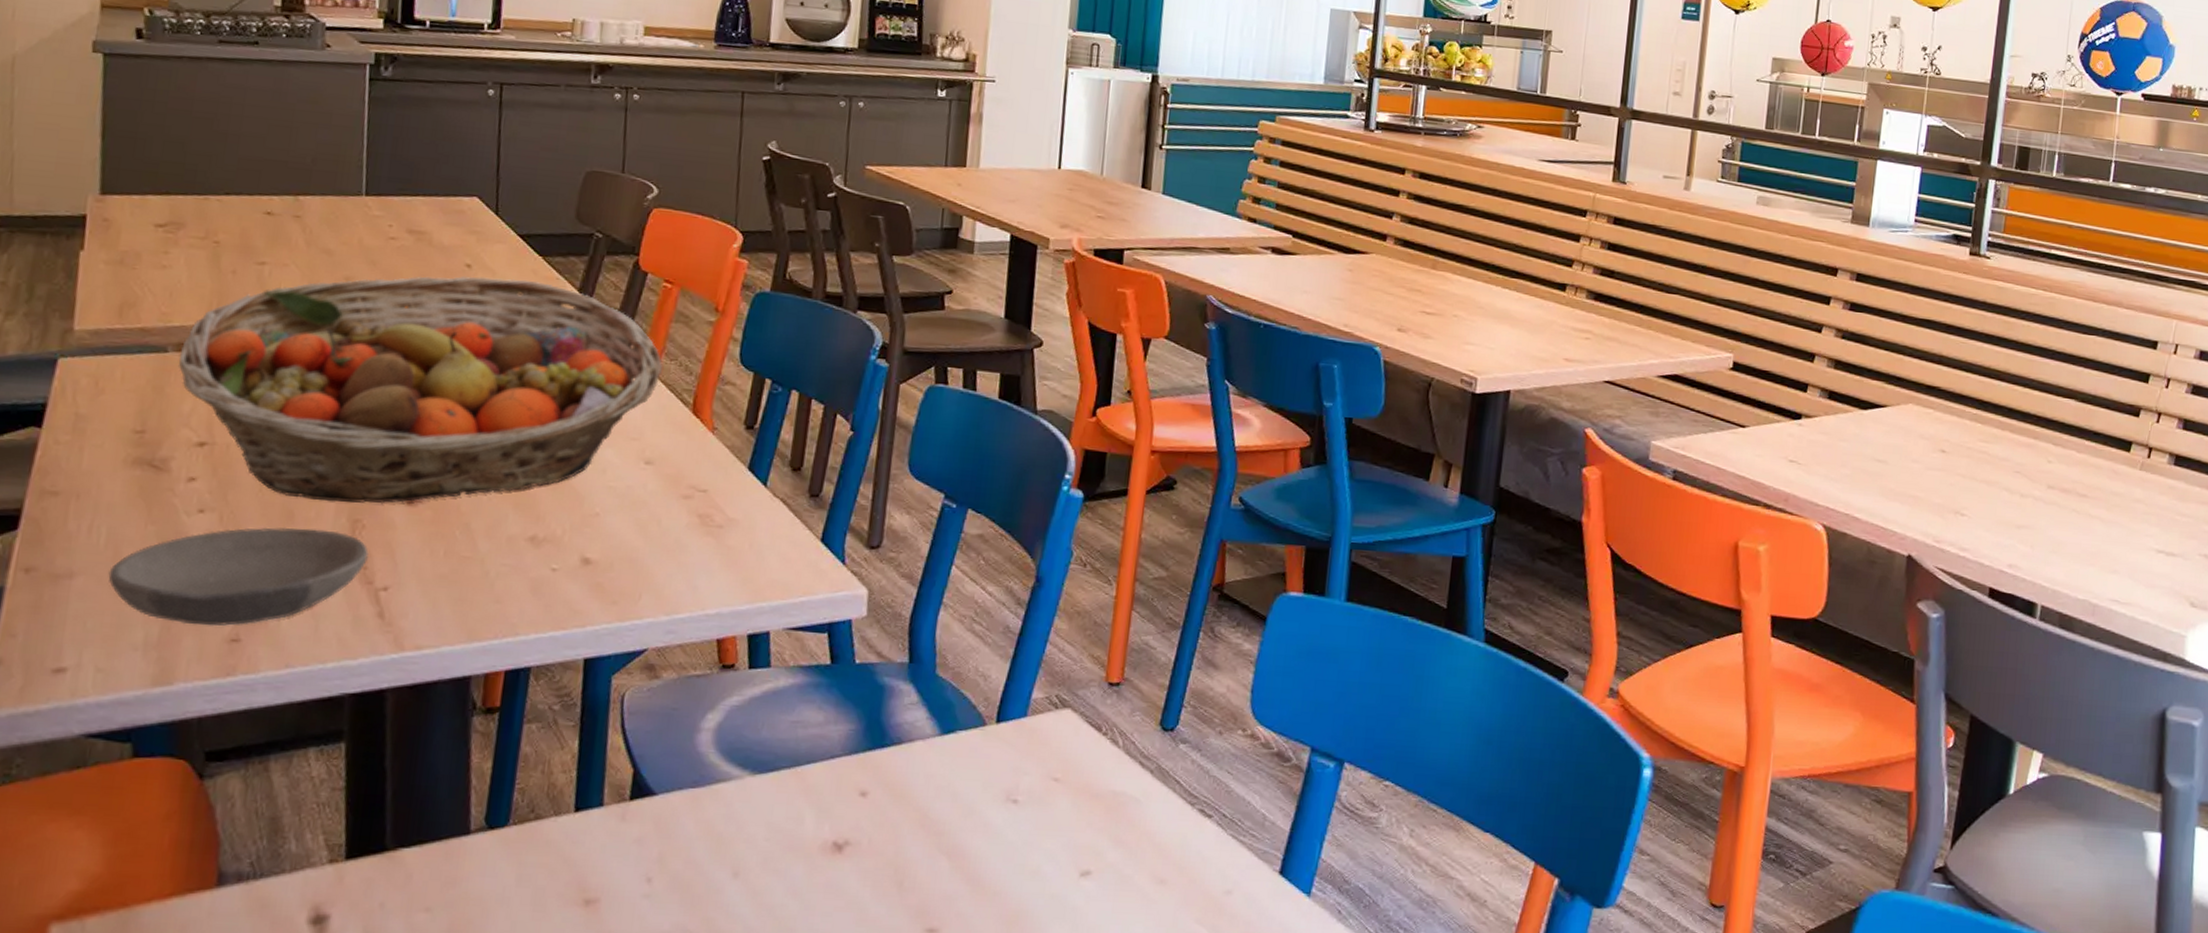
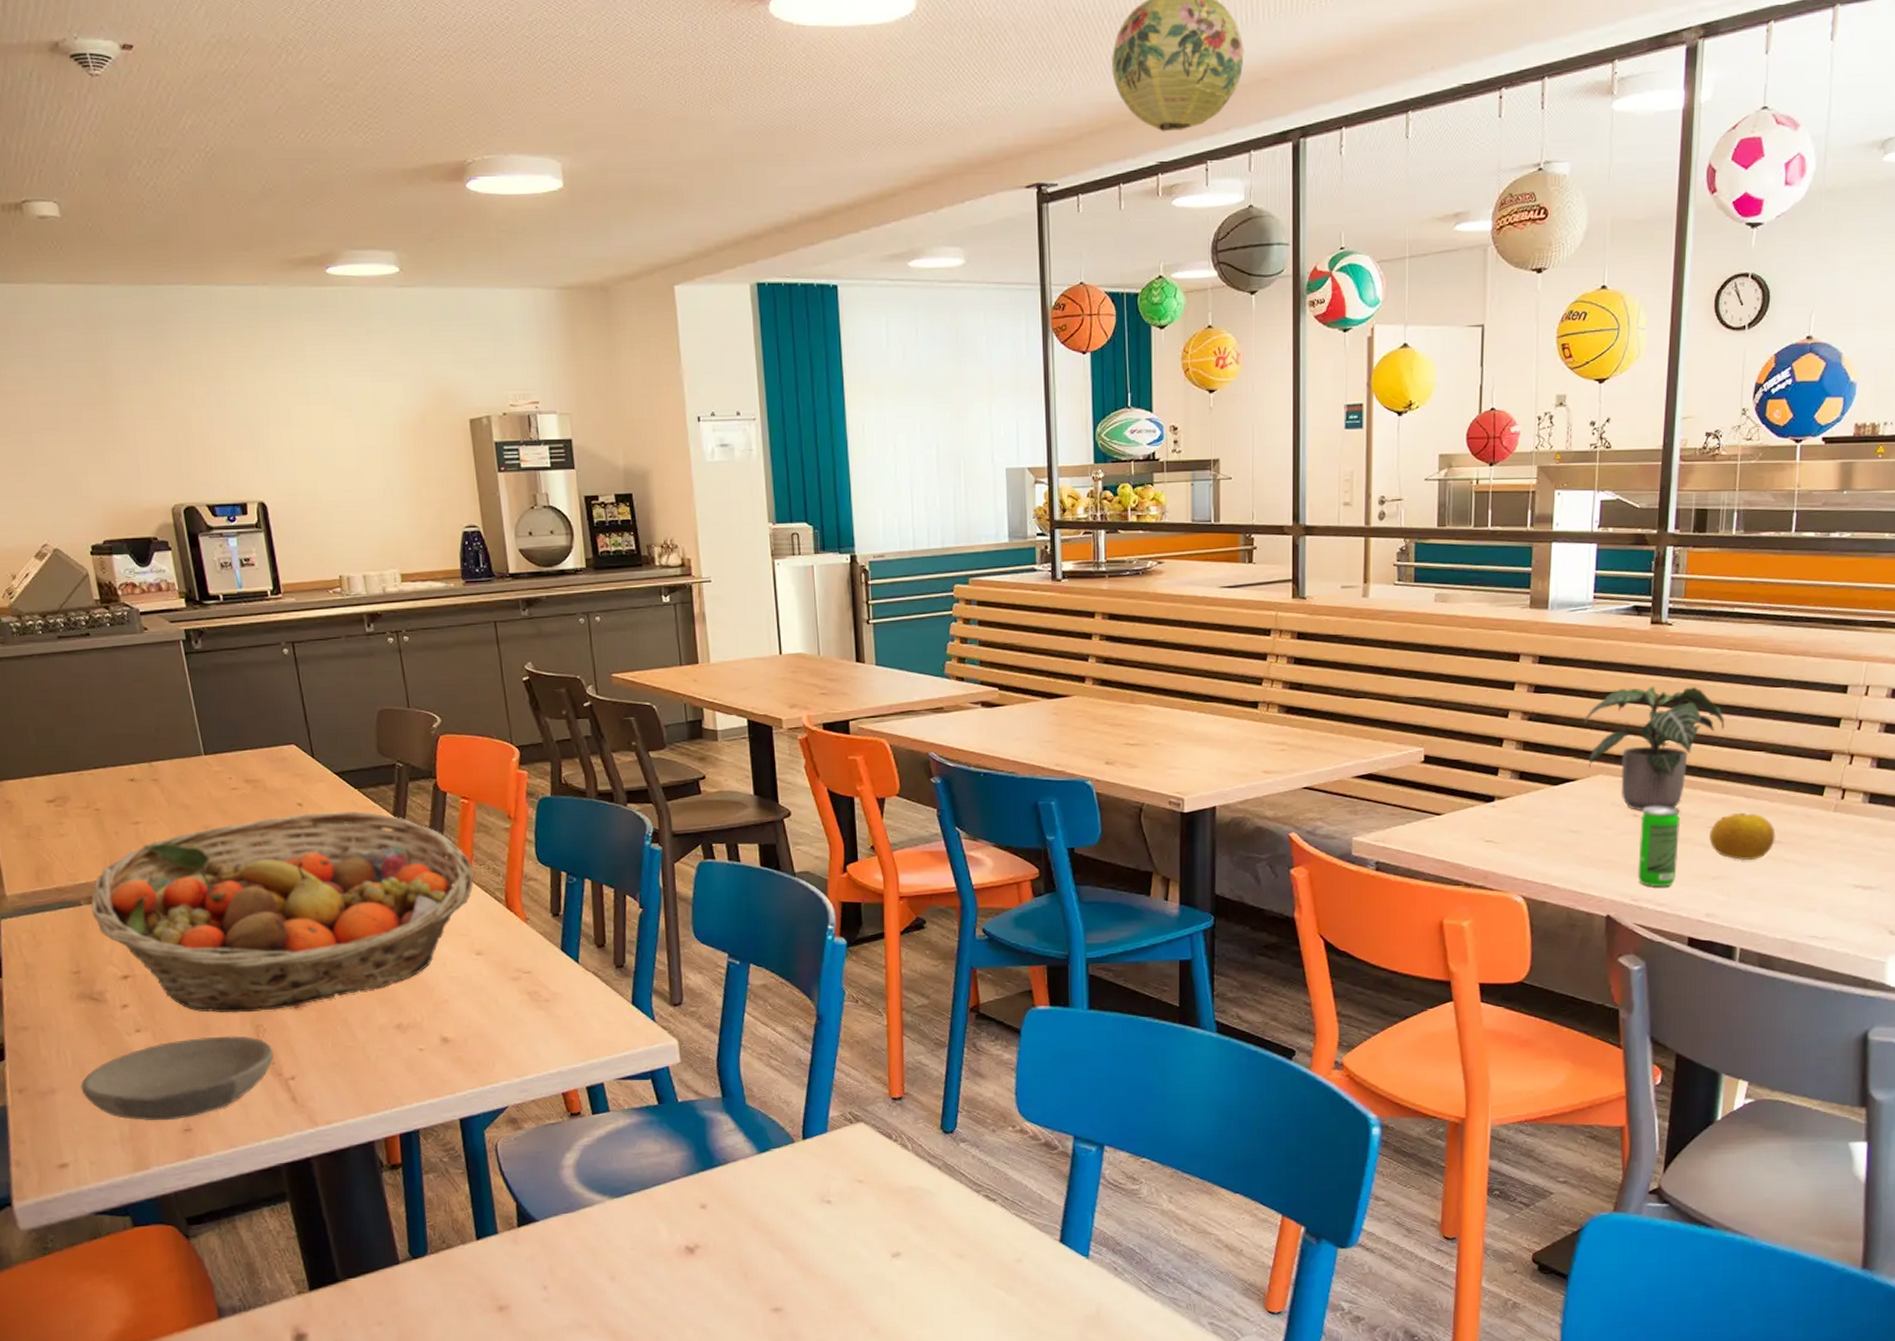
potted plant: none [1897,316,2038,448] -> present [1583,686,1725,811]
beverage can: none [1942,443,1988,530] -> present [1637,806,1681,887]
fruit: none [2015,460,2082,512] -> present [1708,812,1776,861]

